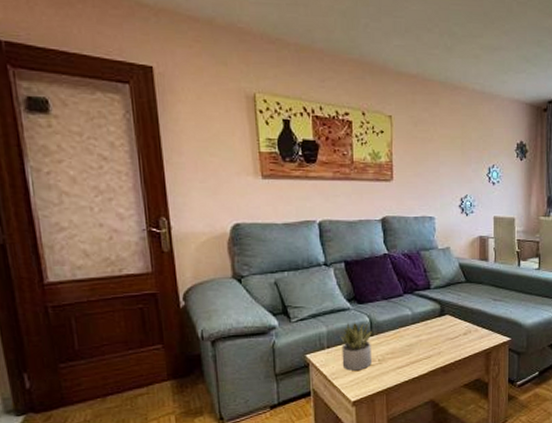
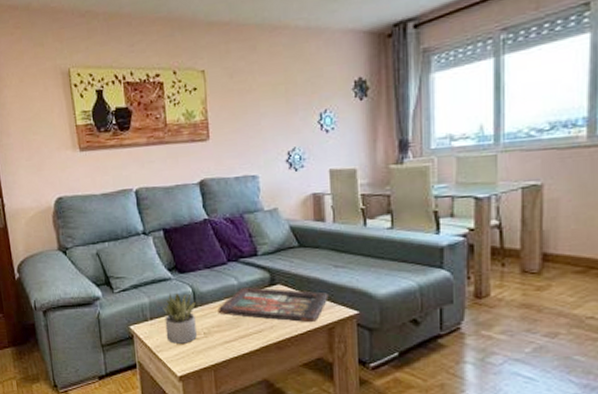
decorative tray: none [392,317,488,349] -> present [217,287,329,323]

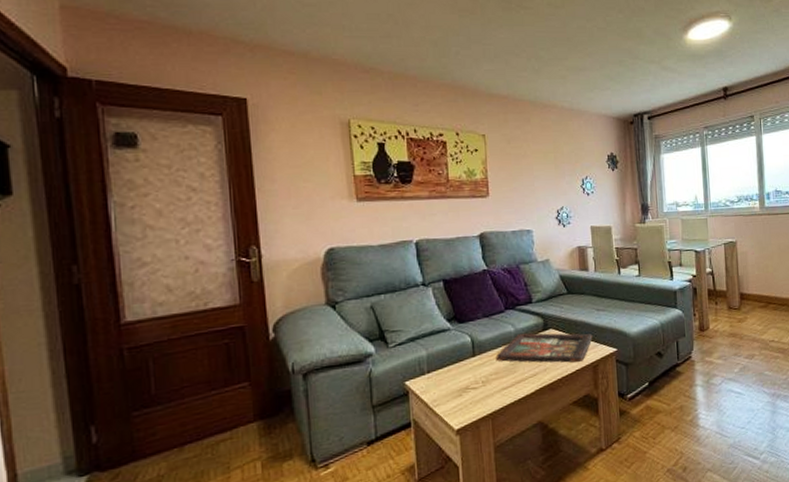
succulent plant: present [162,292,197,344] -> none [440,342,475,396]

